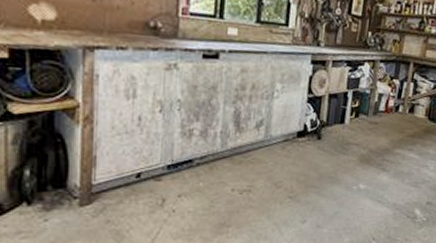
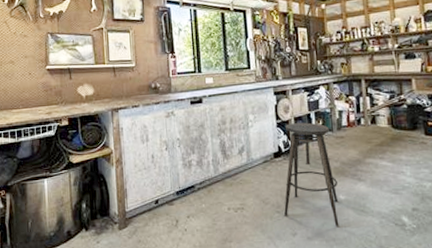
stool: none [297,100,365,216] -> present [284,122,339,226]

